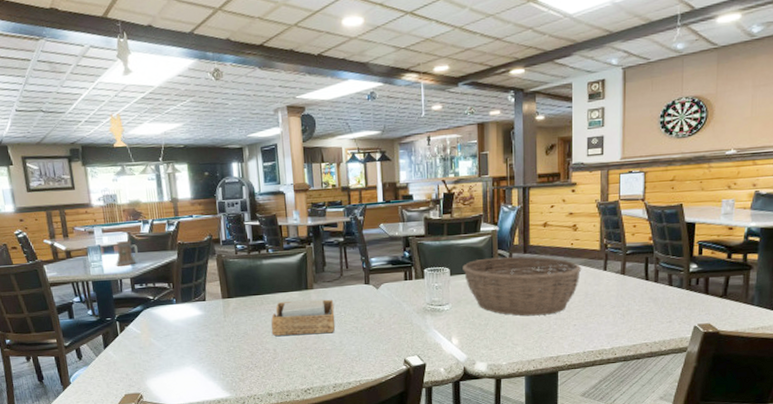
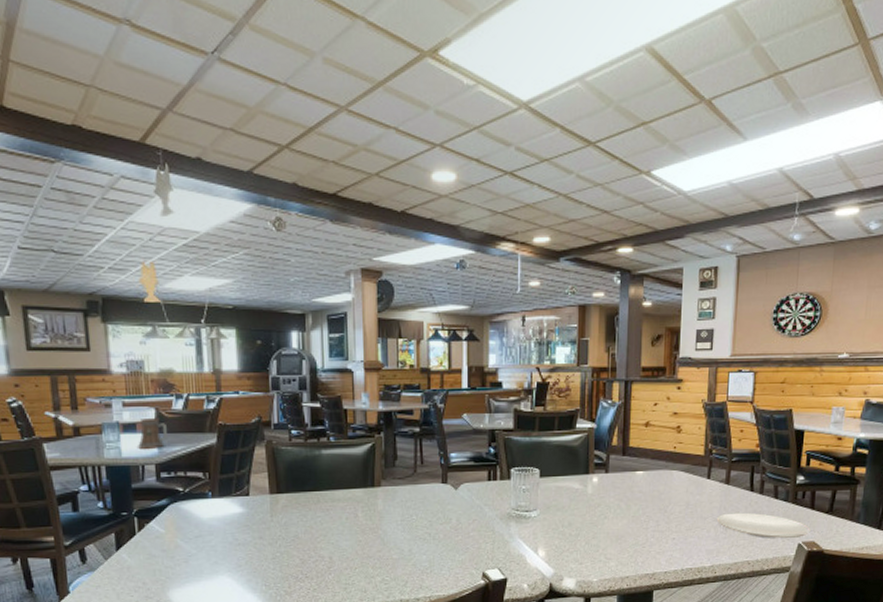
napkin holder: present [271,299,336,336] -> none [327,498,405,541]
basket: present [463,256,582,316] -> none [554,458,684,527]
plate: none [614,299,705,322] -> present [716,512,811,538]

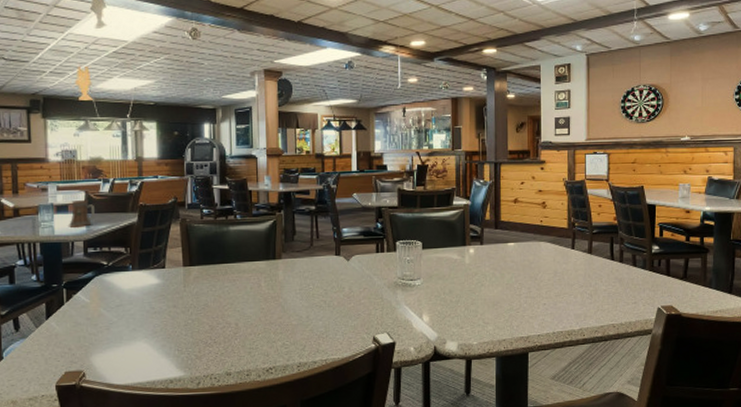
plate: present [716,512,811,538] -> none [582,279,668,303]

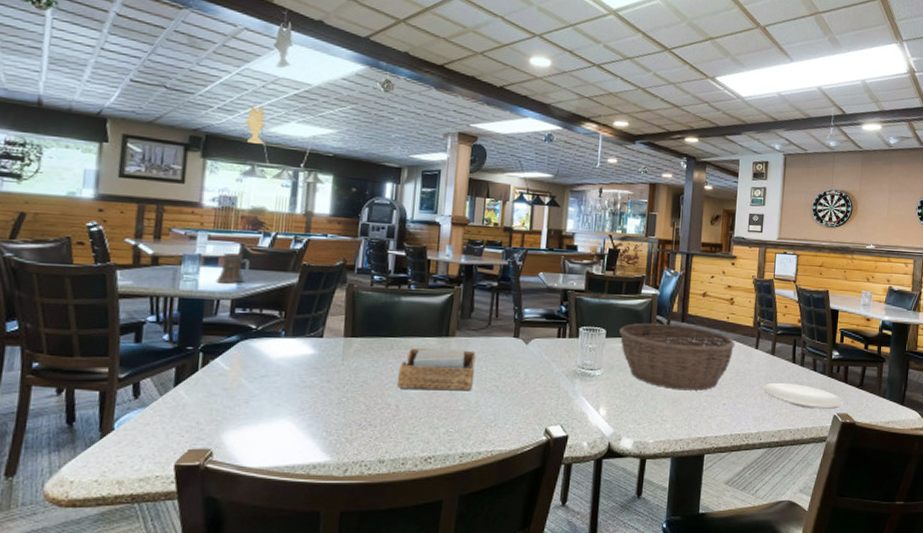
napkin holder: none [234,270,303,309] -> present [396,348,476,391]
basket: none [435,231,551,294] -> present [619,322,735,391]
plate: none [582,279,668,303] -> present [762,382,844,409]

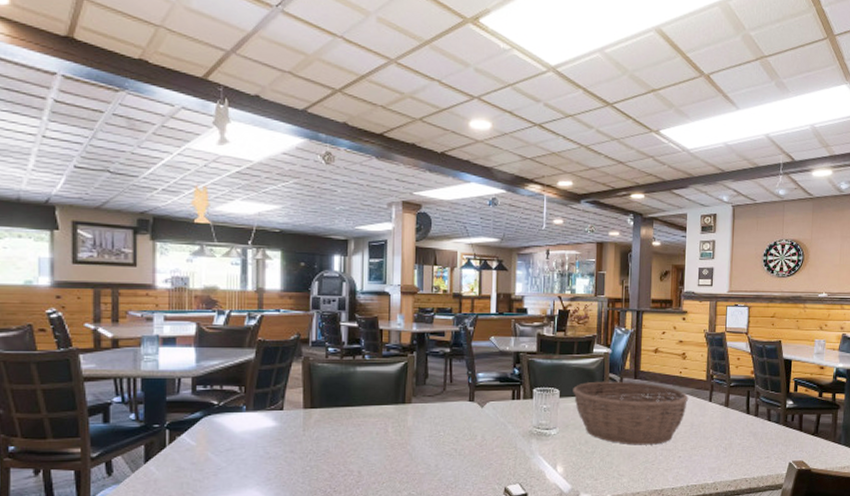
beer mug: present [217,253,251,285] -> none [176,333,208,364]
napkin holder: present [396,348,476,391] -> none [358,415,433,456]
plate: present [762,382,844,409] -> none [717,433,799,457]

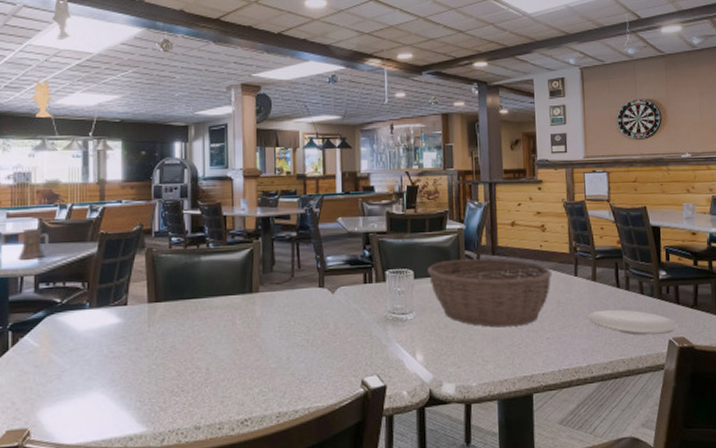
beer mug: none [176,333,208,364] -> present [19,229,50,261]
plate: none [717,433,799,457] -> present [587,309,679,335]

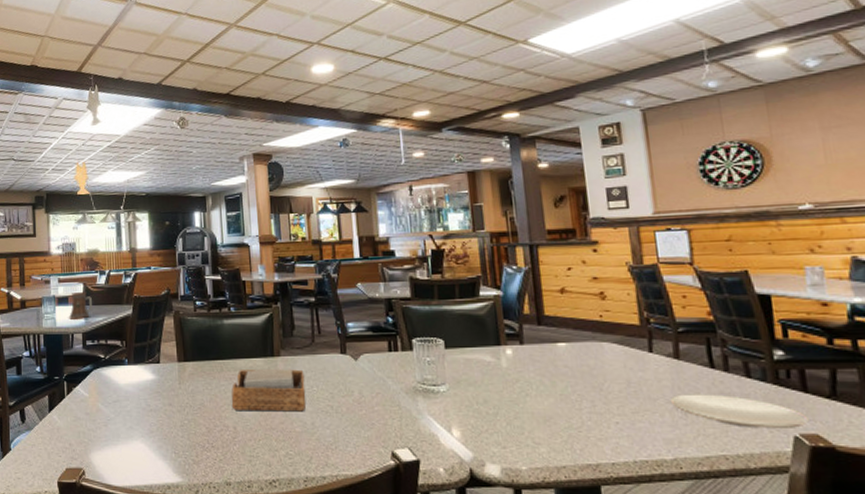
napkin holder: none [205,305,283,351] -> present [231,368,306,412]
basket: present [427,258,553,328] -> none [460,328,619,407]

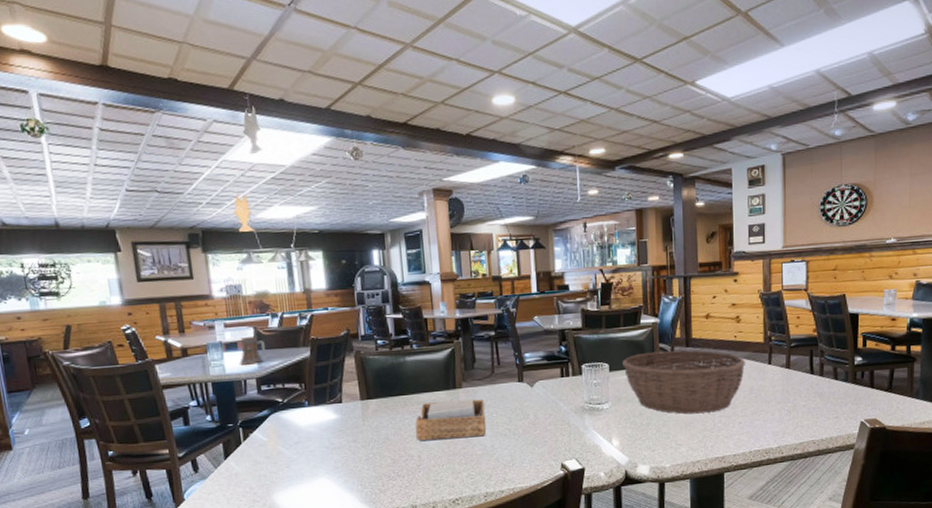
basket: none [460,328,619,407] -> present [622,350,746,414]
plate: present [670,394,809,428] -> none [780,394,872,418]

